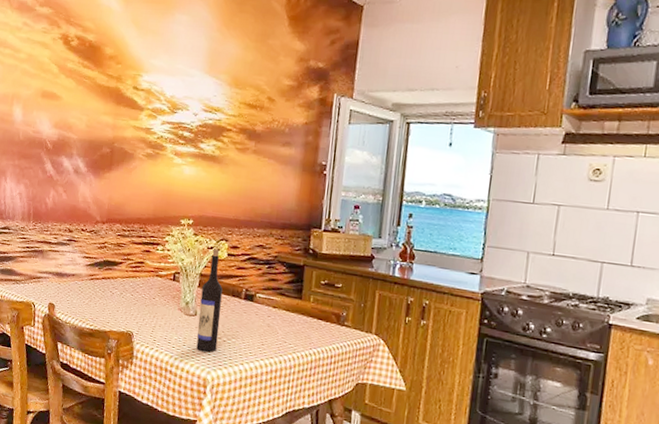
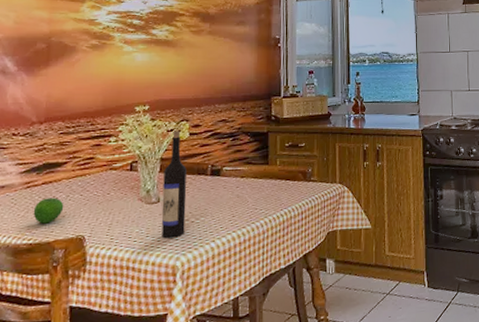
apple: none [94,291,118,315] -> present [33,197,64,224]

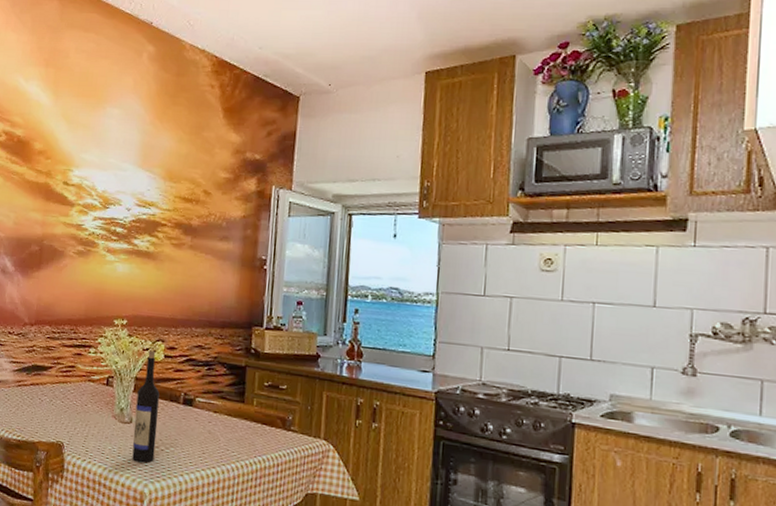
apple: present [33,197,64,224] -> none [22,399,48,424]

